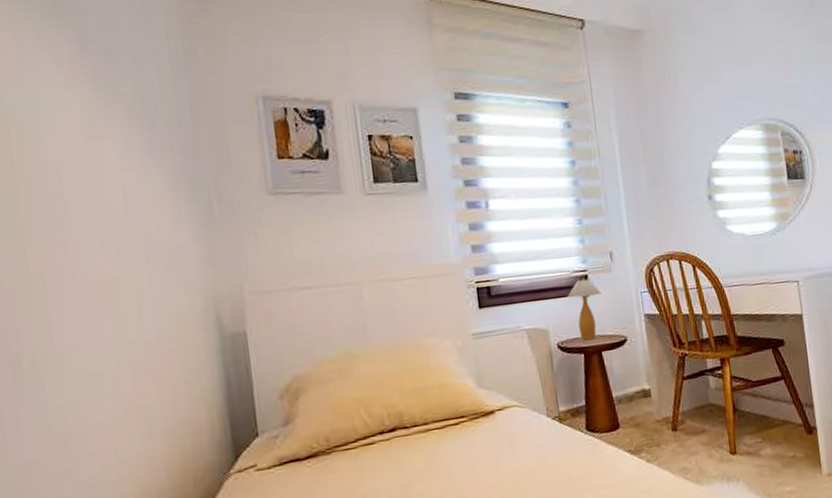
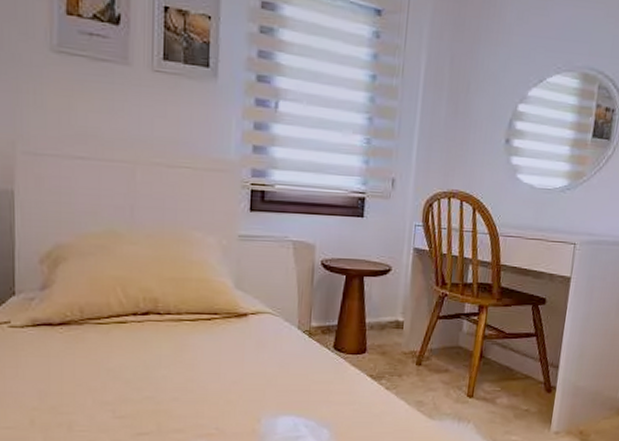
table lamp: present [567,276,602,340] -> none [340,198,376,263]

